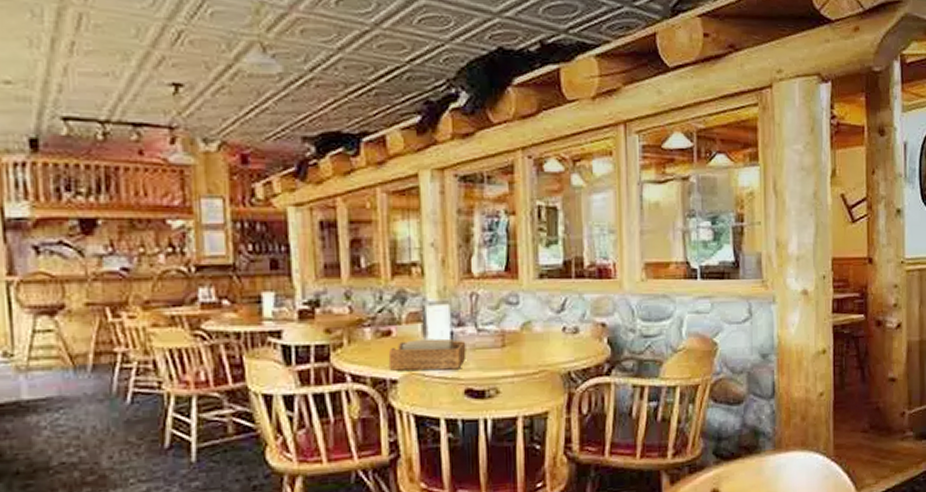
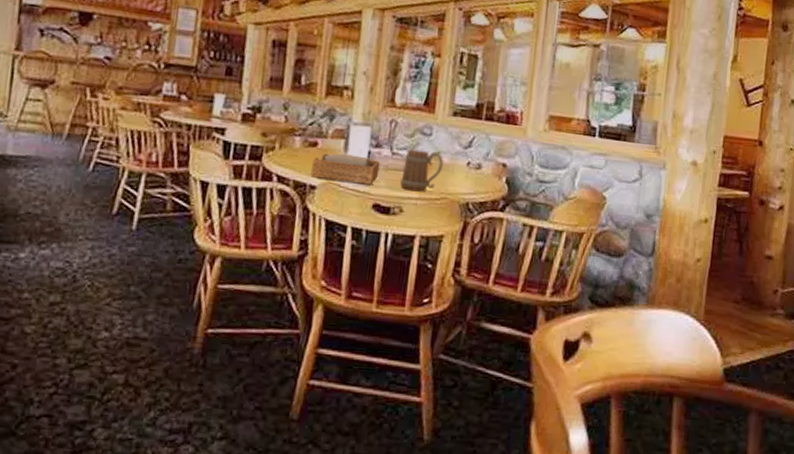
beer mug: none [492,322,536,369] -> present [400,149,443,192]

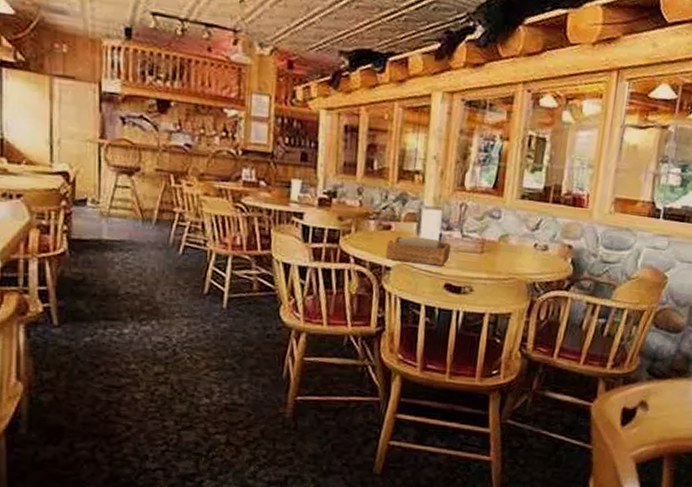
beer mug: present [400,149,443,192] -> none [470,231,511,273]

